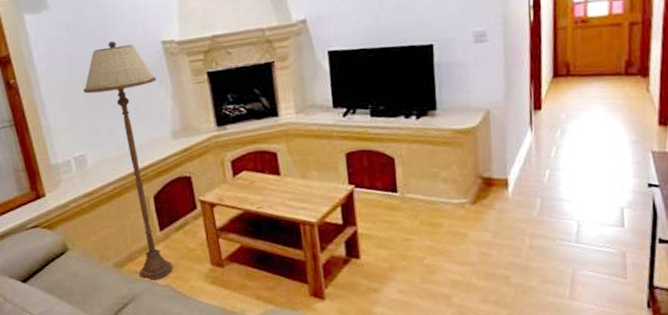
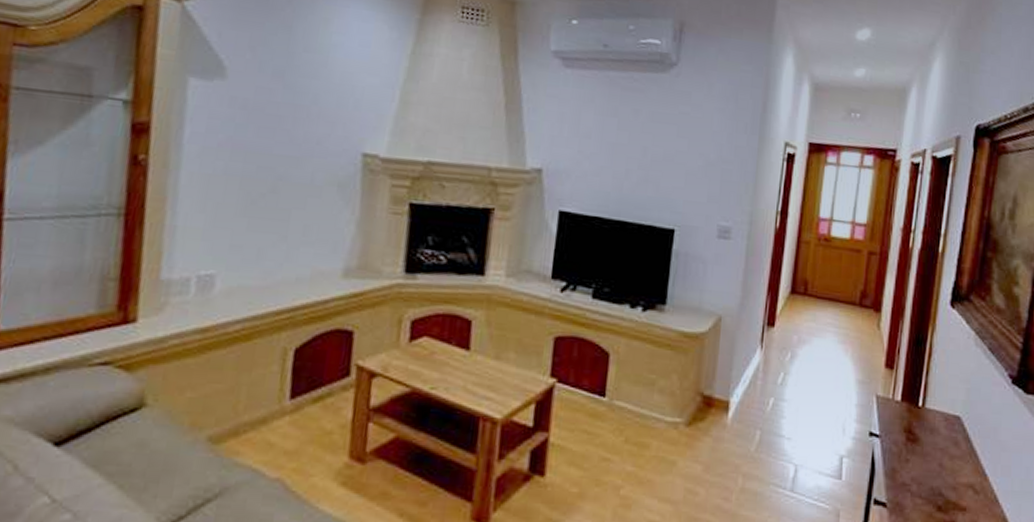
floor lamp: present [83,41,173,282] -> none [239,138,343,471]

